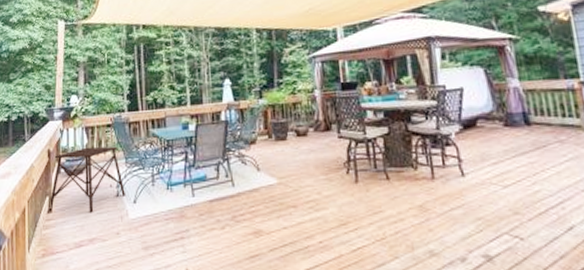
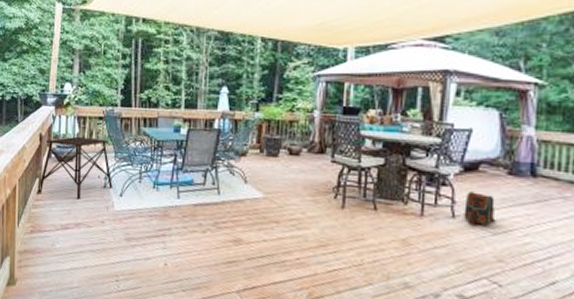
backpack: none [470,148,503,182] -> present [463,191,496,226]

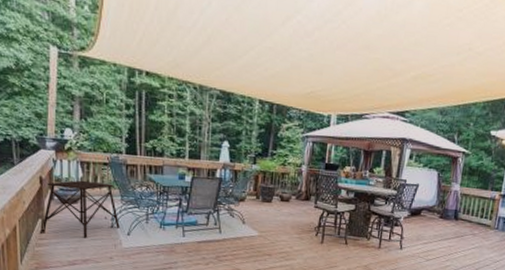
backpack: present [463,191,496,226] -> none [408,230,430,255]

